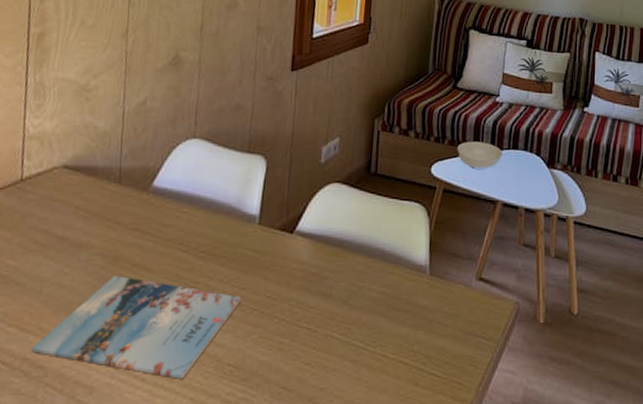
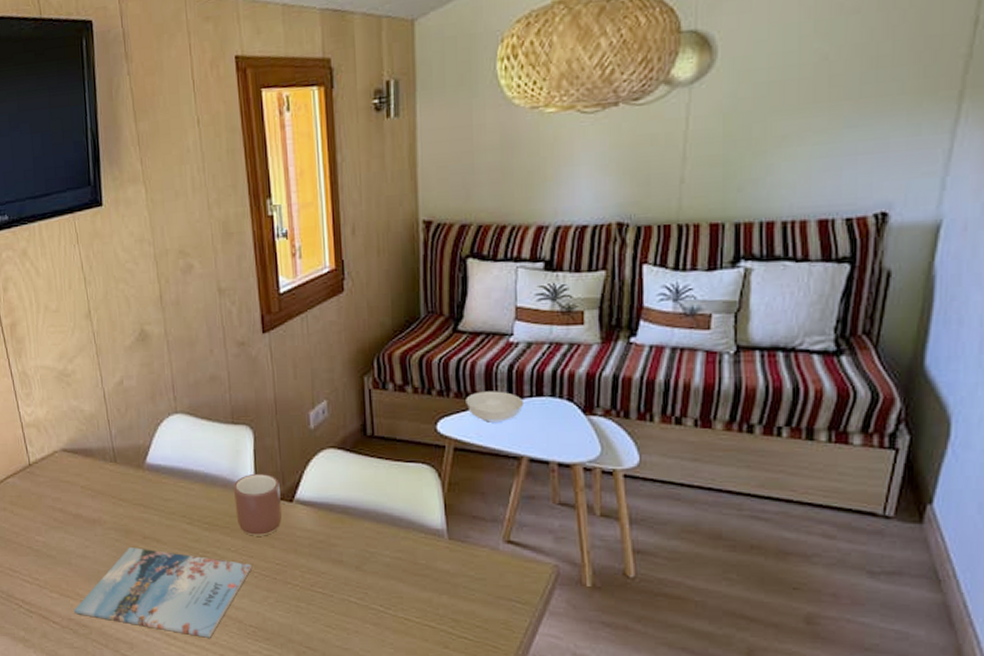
mug: none [235,202,284,267] -> present [233,473,282,536]

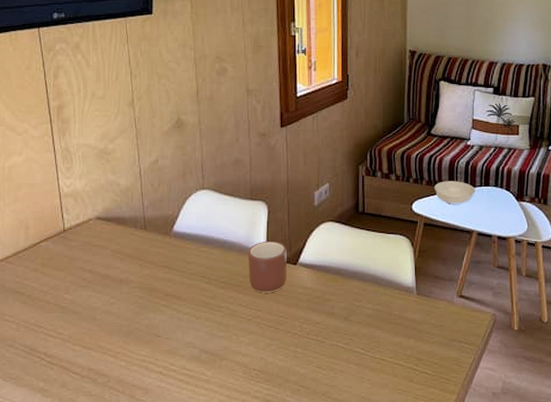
magazine: present [74,547,251,638] -> none [95,304,258,381]

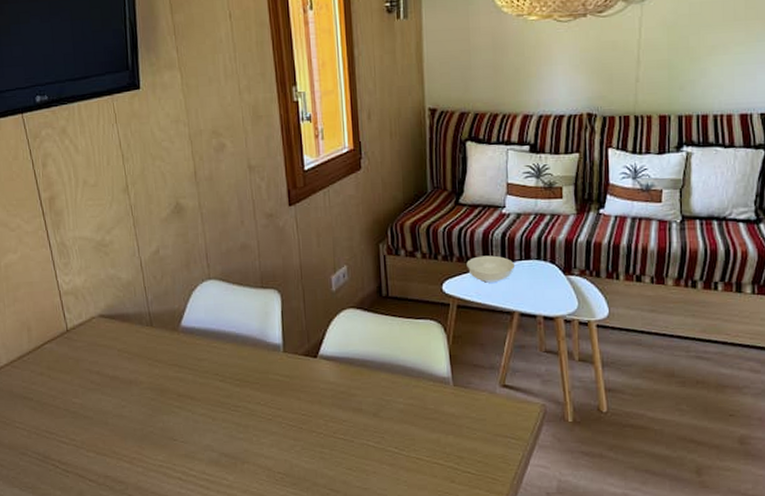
mug: present [247,241,287,293] -> none [262,332,307,390]

